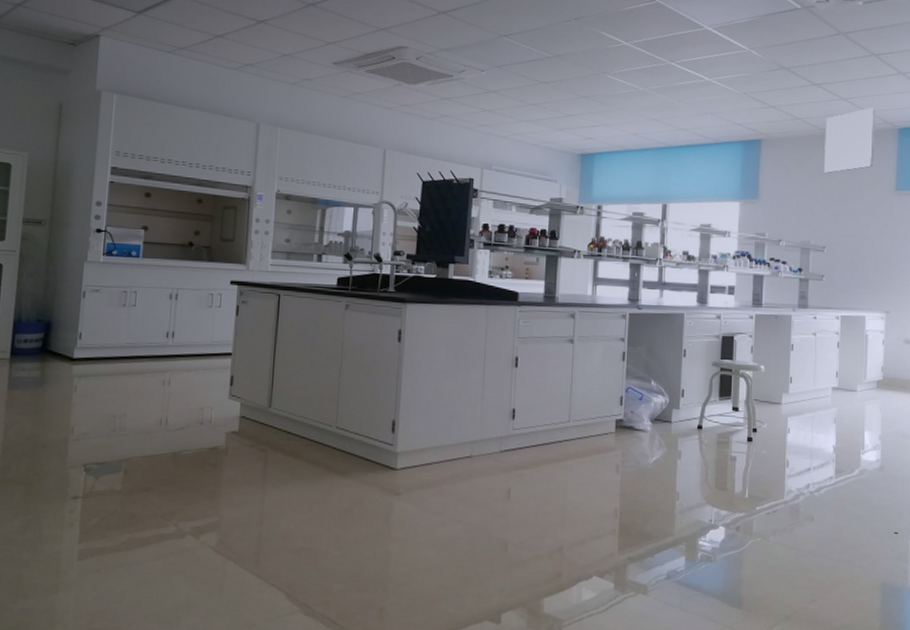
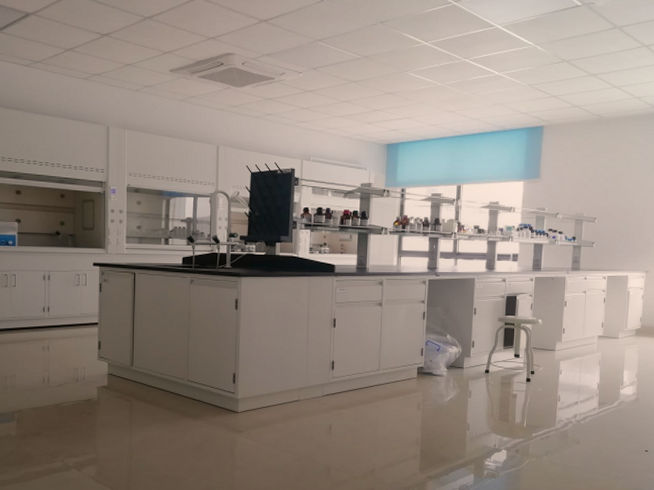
light panel: present [823,108,875,173] -> none [596,94,644,154]

